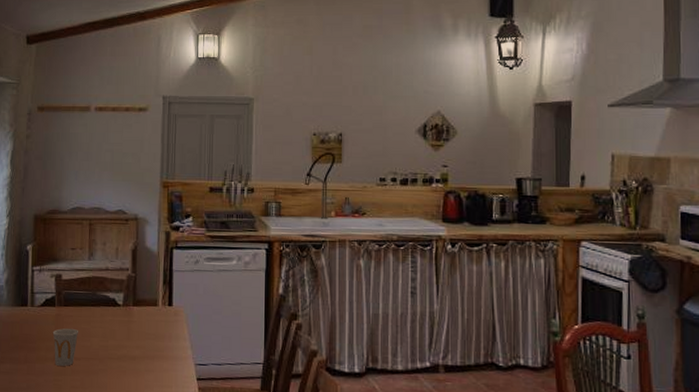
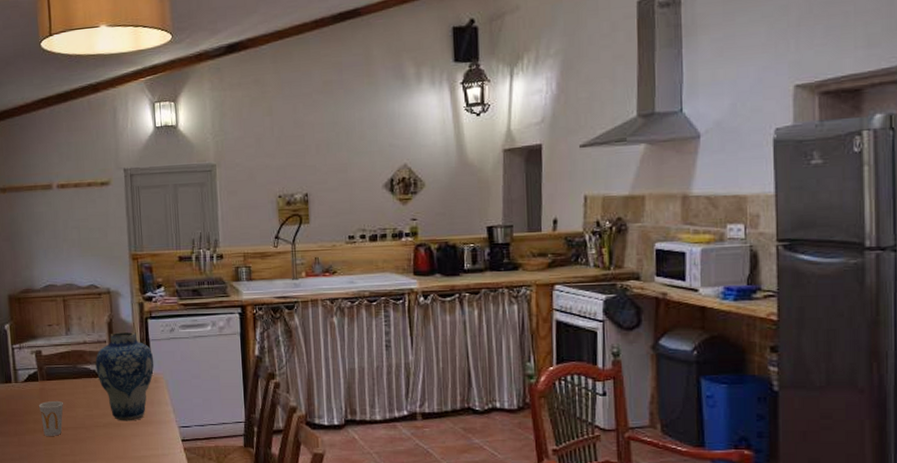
vase: none [115,261,176,355] -> present [95,332,155,421]

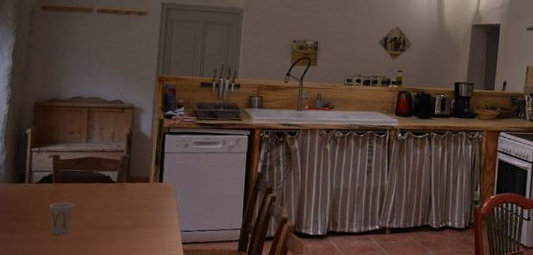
vase: present [95,332,155,421] -> none [110,144,167,224]

